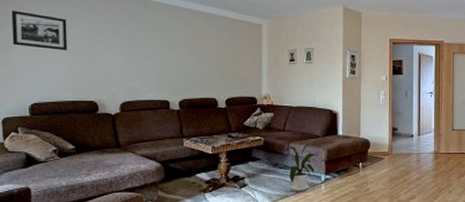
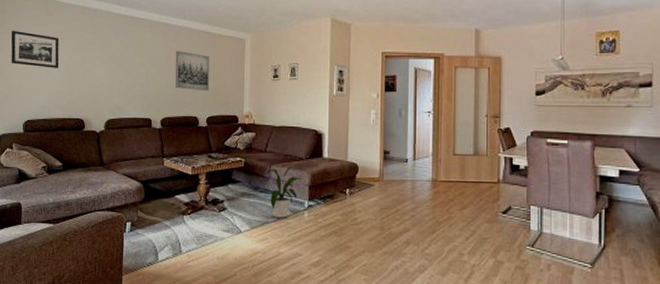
wall art: none [192,34,228,74] -> present [175,50,210,91]

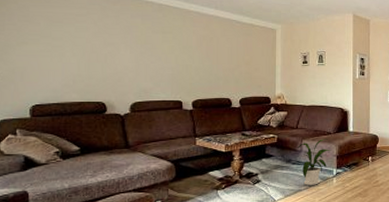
picture frame: present [11,30,59,68] -> none [13,11,75,52]
wall art: present [175,50,210,91] -> none [206,37,242,75]

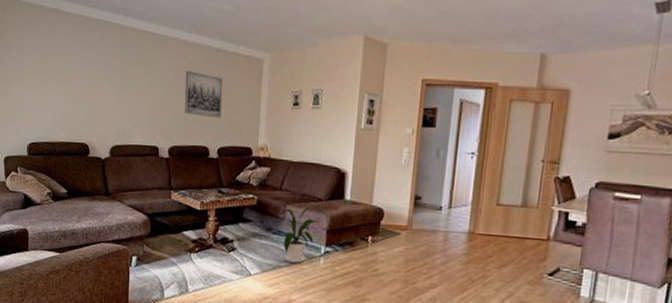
wall art: none [206,37,242,75] -> present [184,70,223,119]

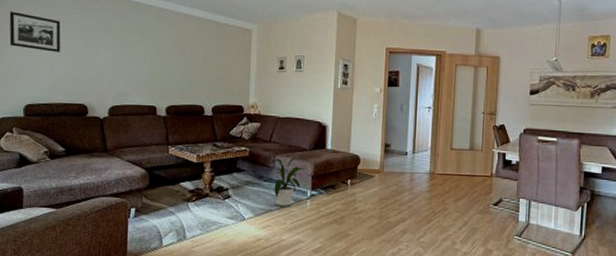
picture frame: none [12,42,62,87] -> present [9,11,61,52]
wall art: present [184,70,223,119] -> none [180,38,216,81]

